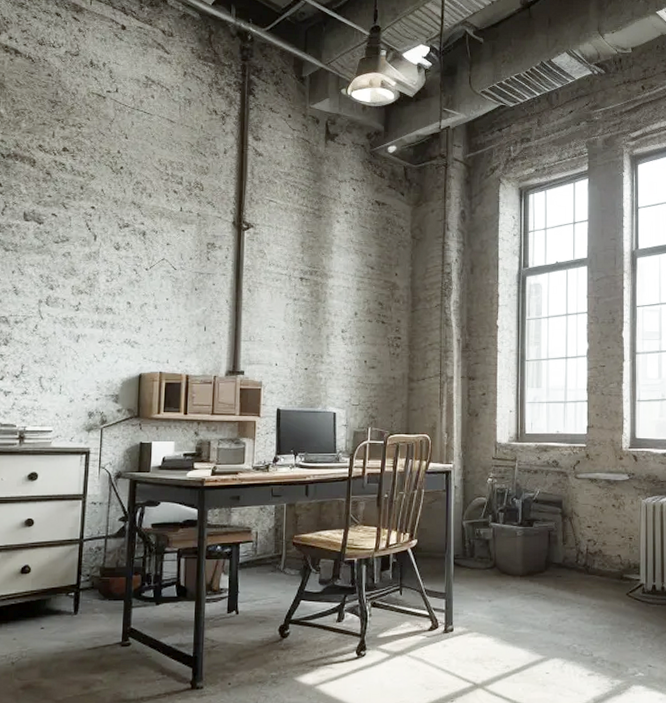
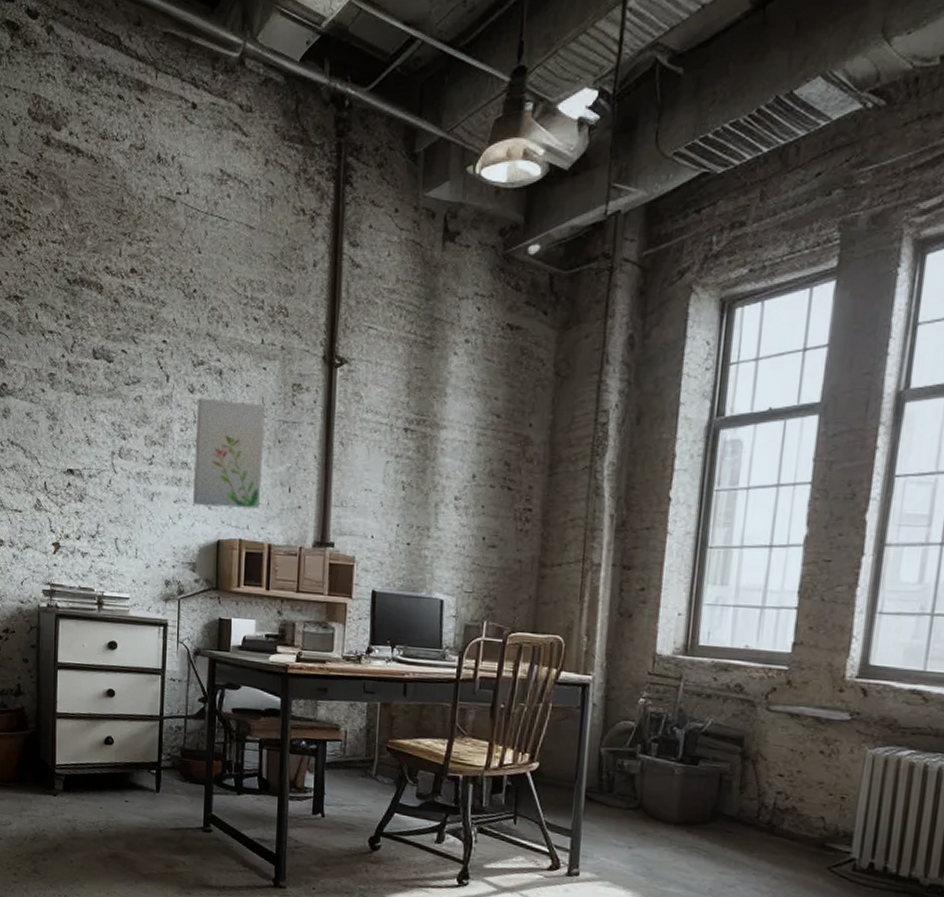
wall art: none [117,254,184,345] -> present [193,397,266,509]

